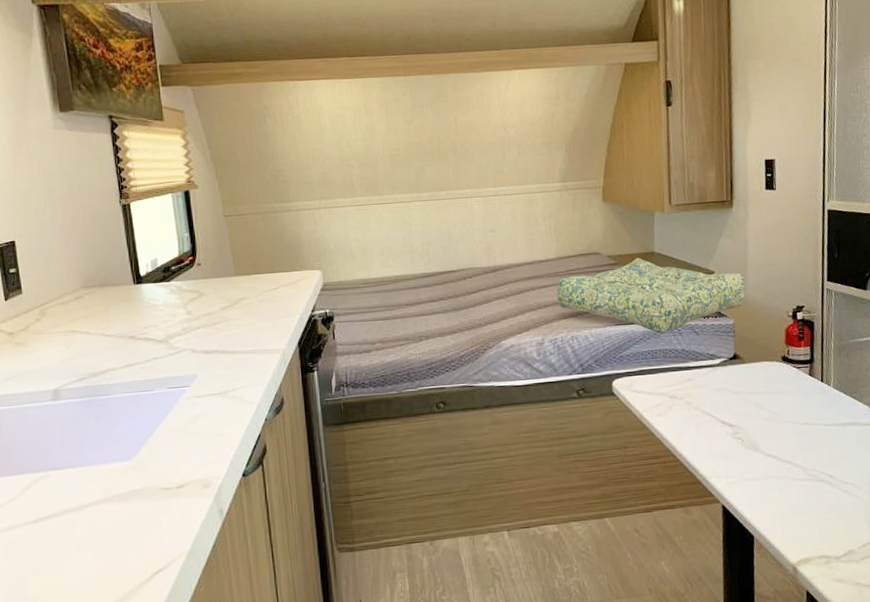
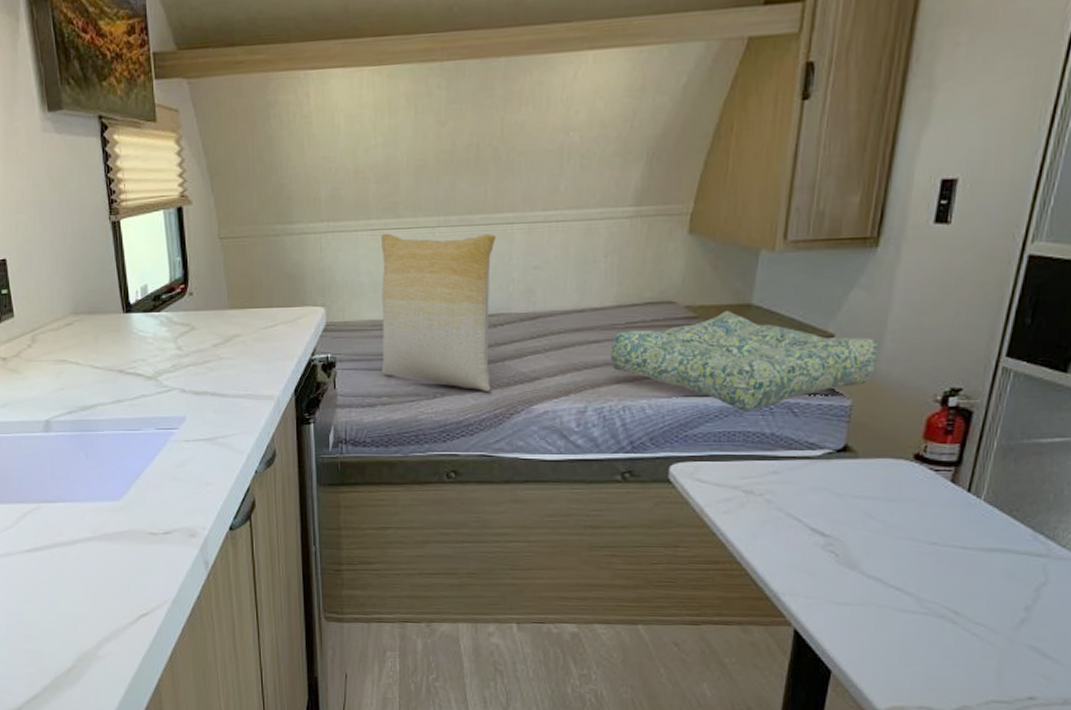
pillow: none [365,206,467,333] -> present [380,233,496,392]

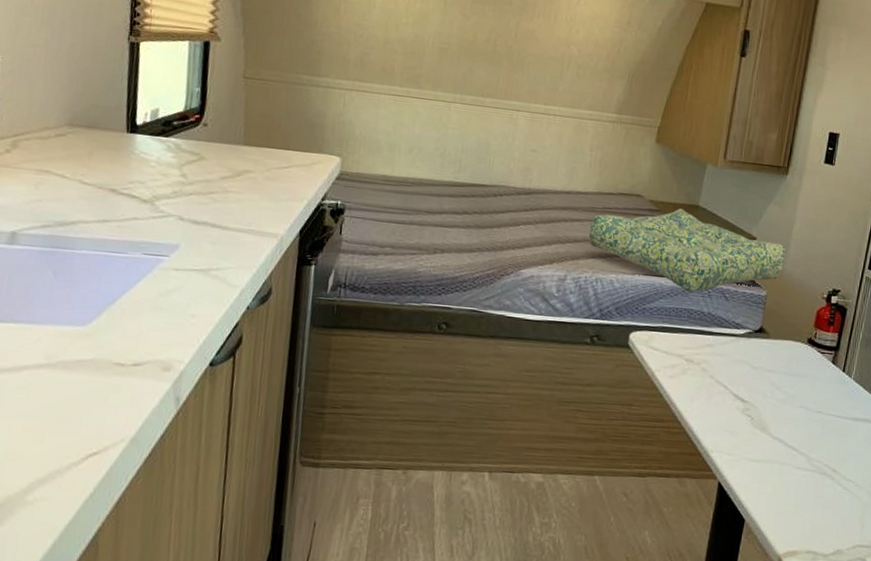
pillow: present [380,233,496,392] -> none [388,100,503,254]

